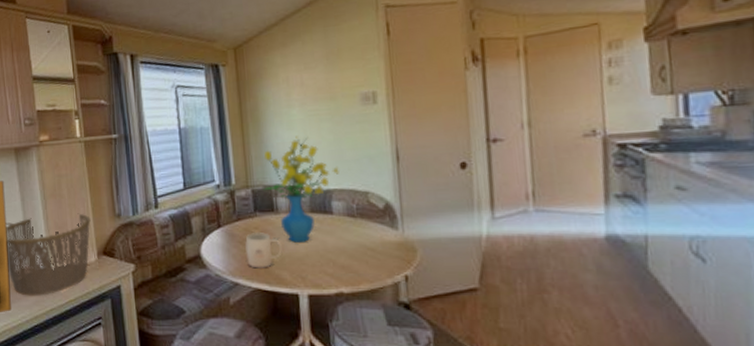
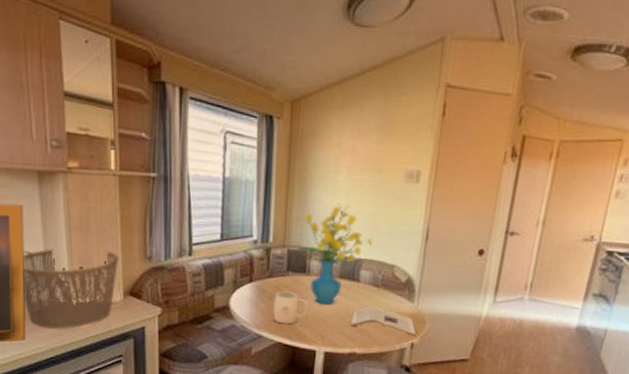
magazine: none [331,237,409,267] -> present [351,305,417,336]

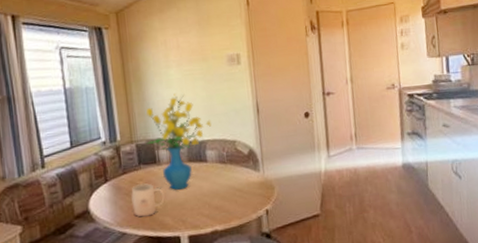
magazine: present [351,305,417,336] -> none [207,181,269,206]

